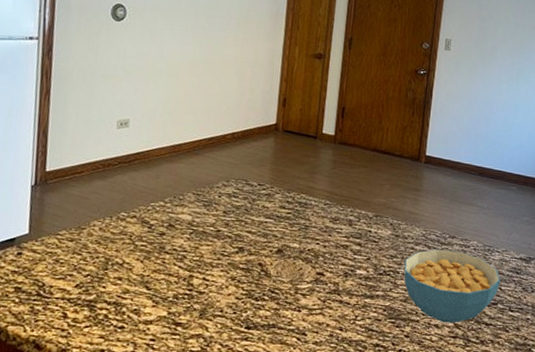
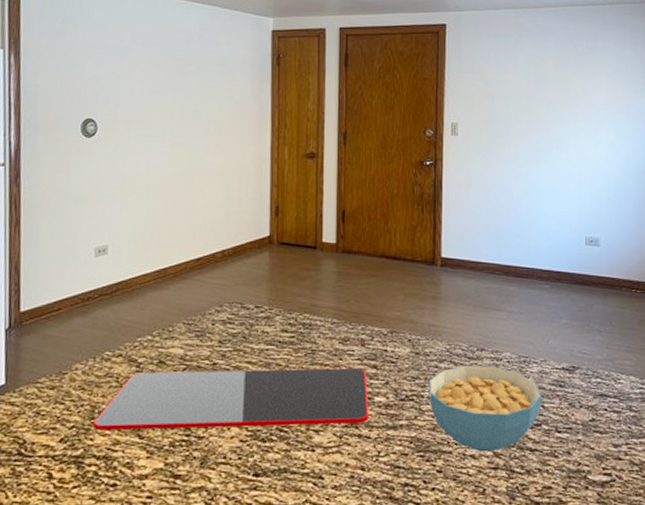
cutting board: none [105,233,352,291] -> present [92,367,369,431]

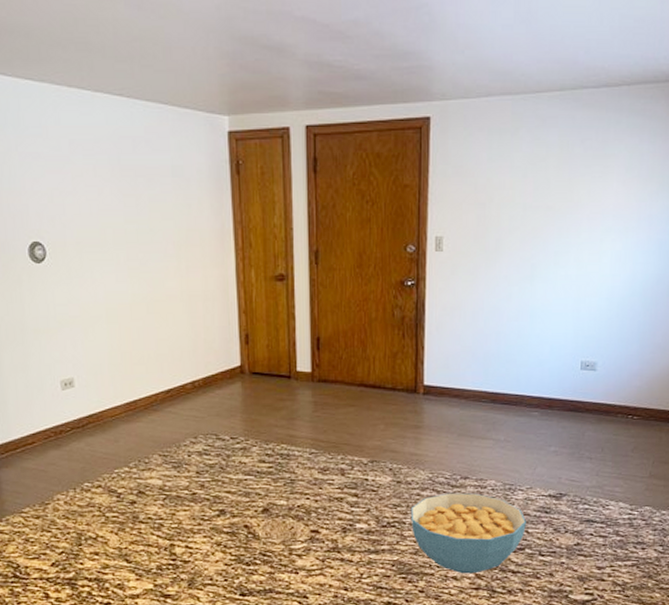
cutting board: present [92,367,369,431] -> none [80,496,351,556]

